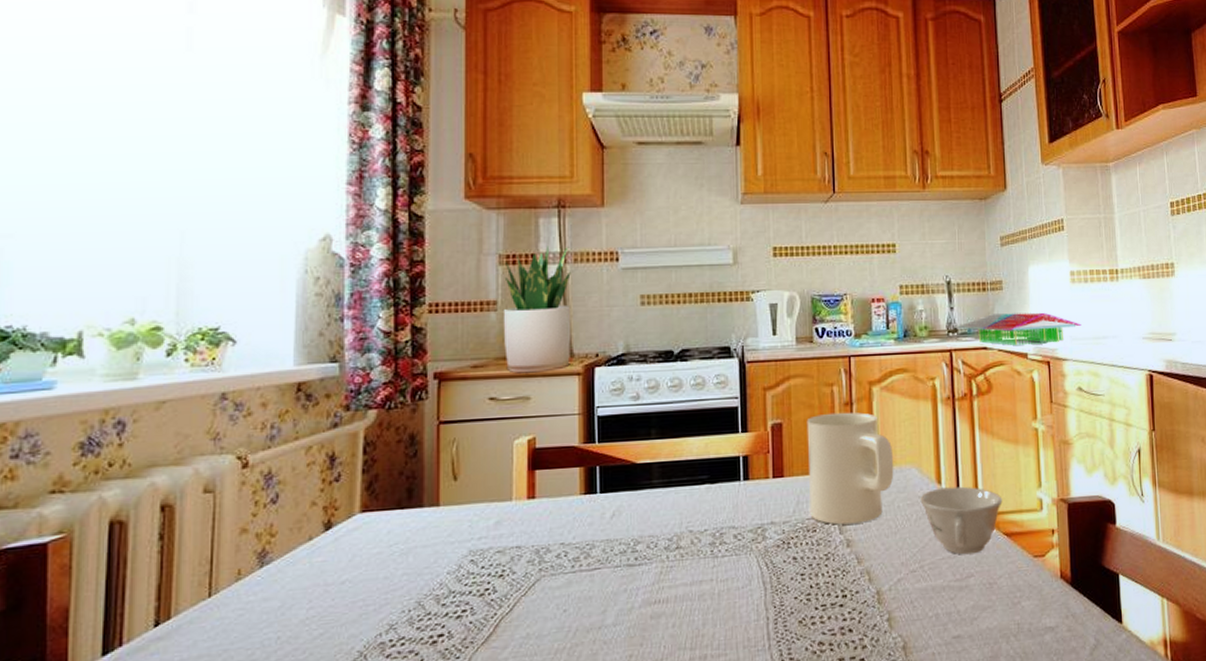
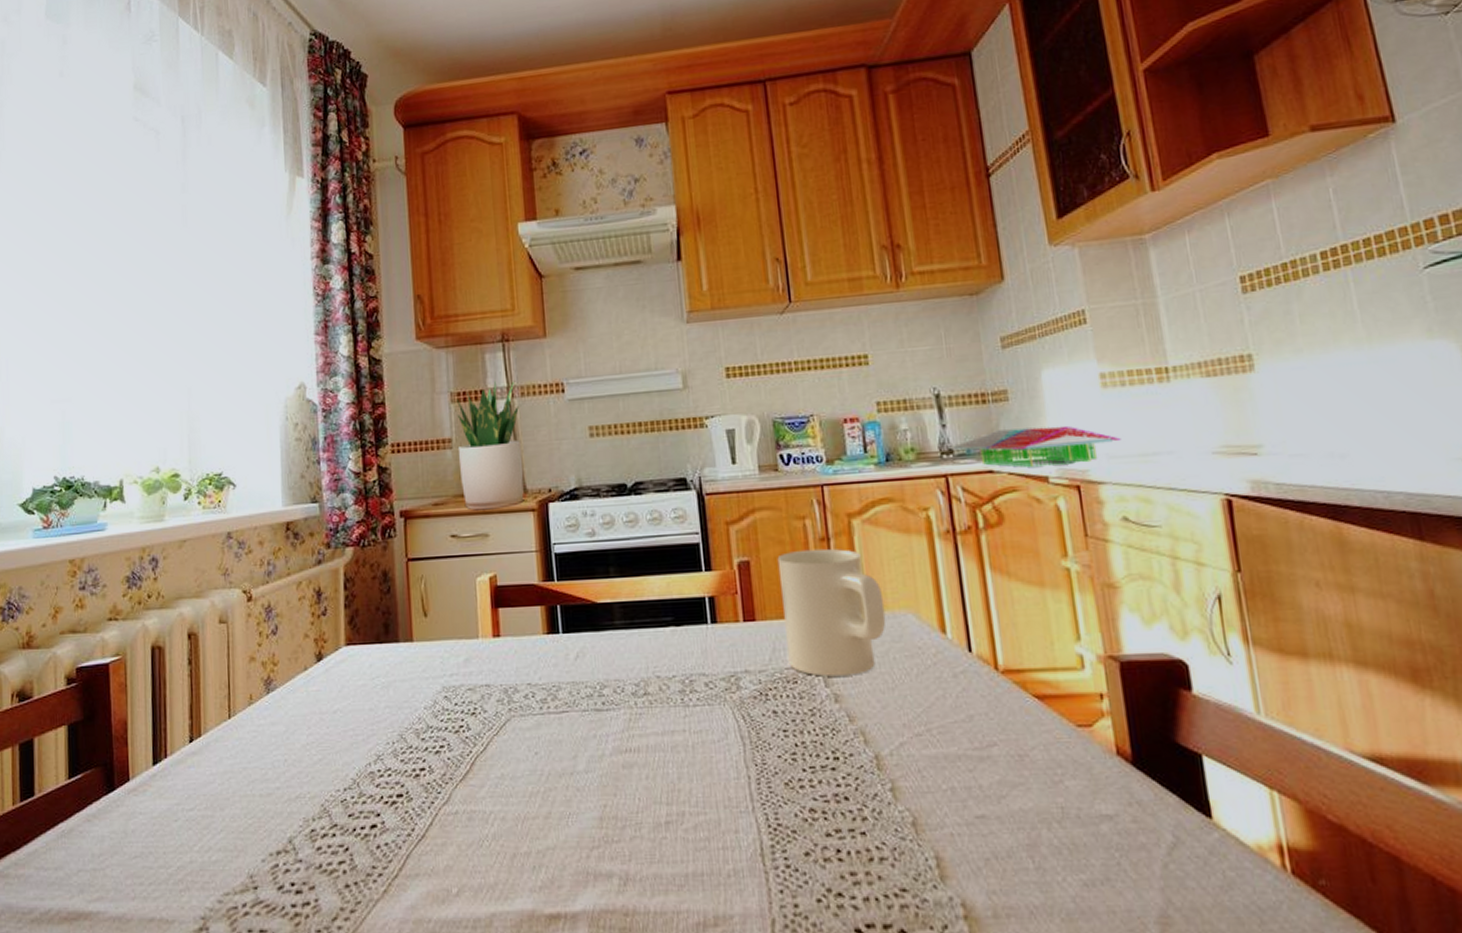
teacup: present [920,486,1003,555] -> none [920,636,1029,719]

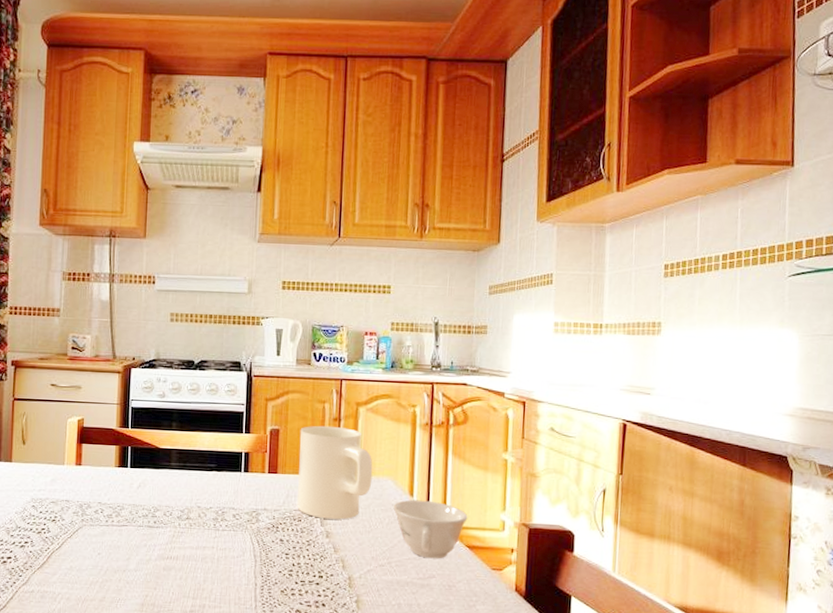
planter: present [457,381,524,511] -> none [64,268,117,368]
teacup: none [920,636,1029,719] -> present [393,499,468,559]
dish rack: present [948,425,1121,467] -> none [438,355,560,386]

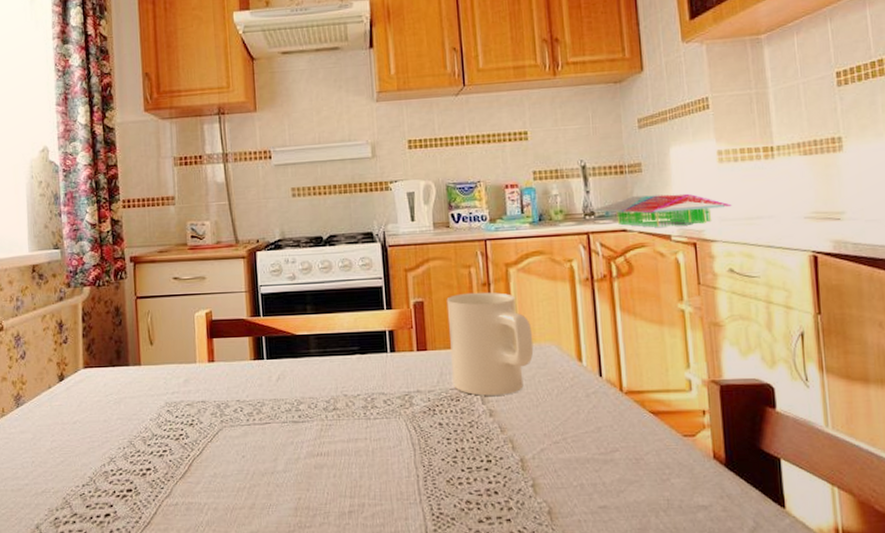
teacup: present [393,499,468,559] -> none [561,364,648,430]
dish rack: none [438,355,560,386] -> present [590,193,732,227]

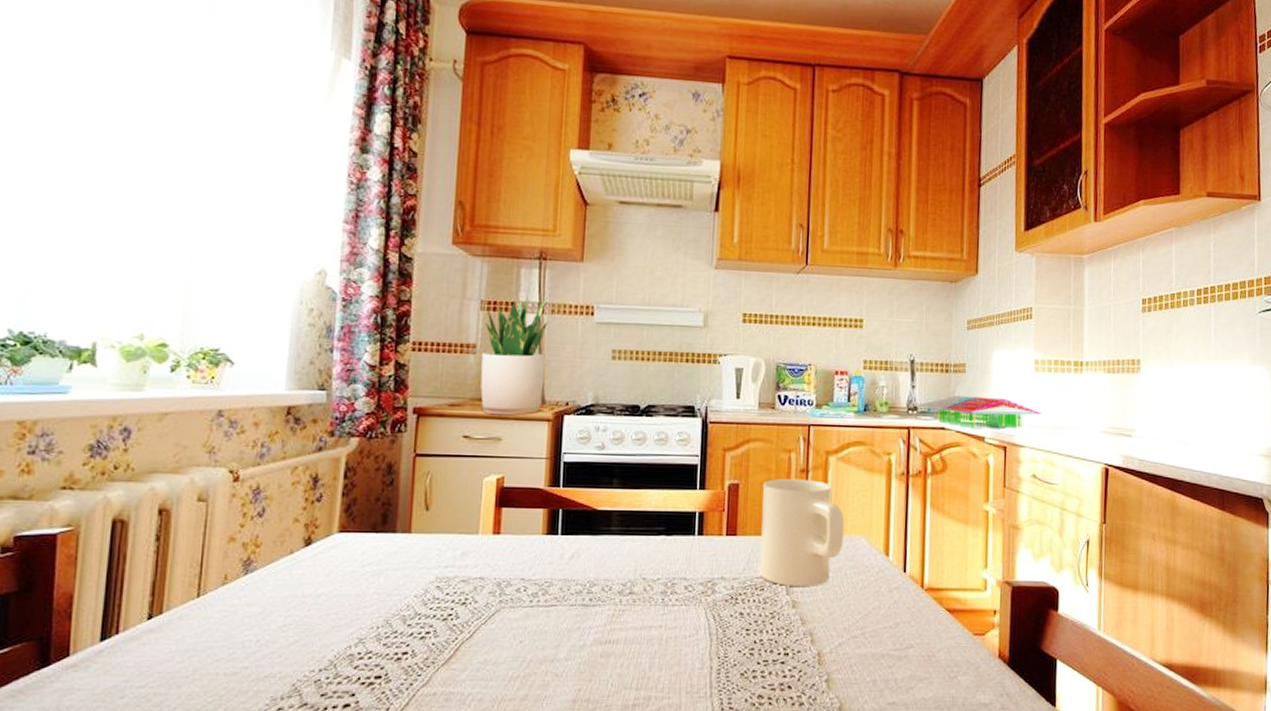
planter: none [179,148,236,257] -> present [480,295,548,416]

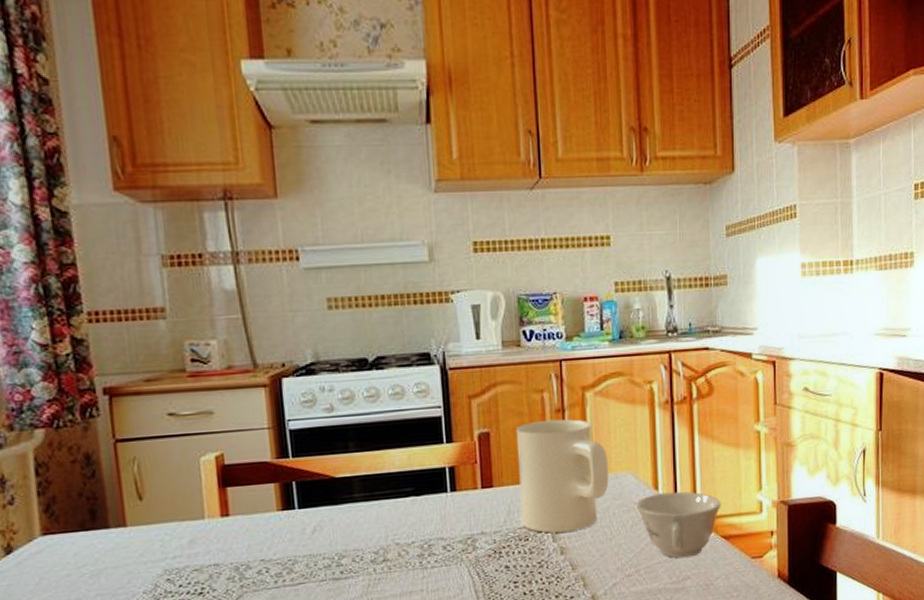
planter: present [480,295,548,416] -> none [170,244,254,387]
teacup: none [867,560,948,626] -> present [636,491,721,558]
dish rack: present [914,395,1041,429] -> none [673,308,811,345]

